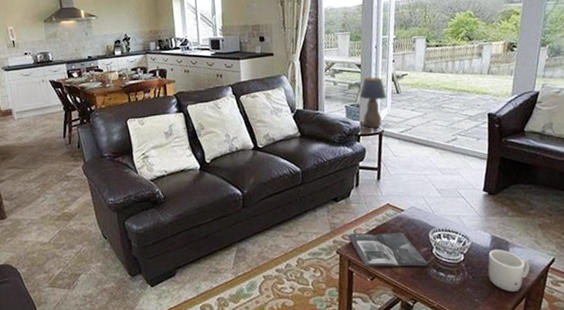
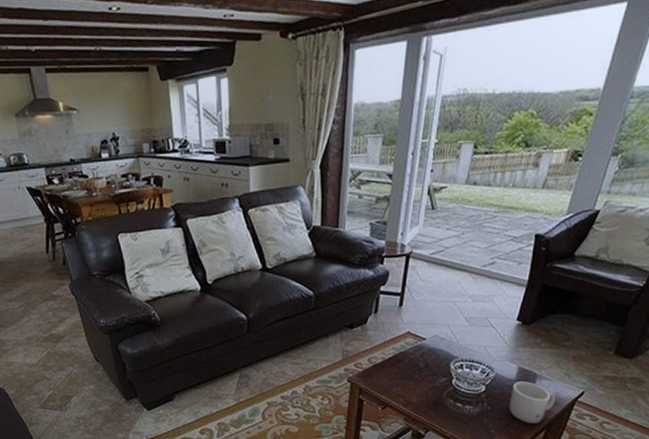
magazine: present [348,232,429,268] -> none [361,361,446,397]
table lamp: present [359,77,387,129] -> none [387,189,419,250]

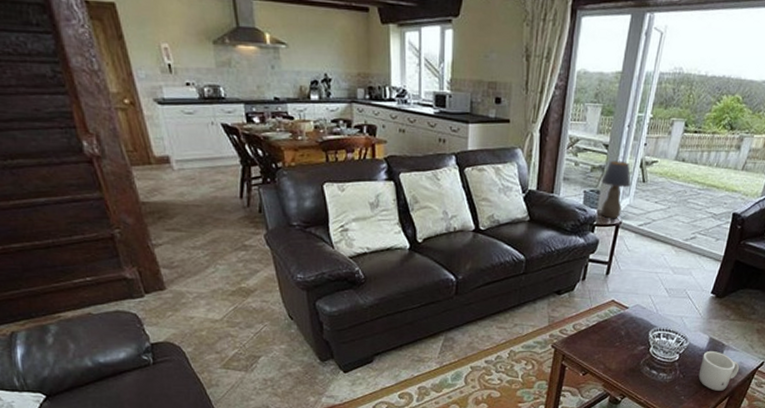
table lamp: none [387,189,419,250] -> present [599,160,631,219]

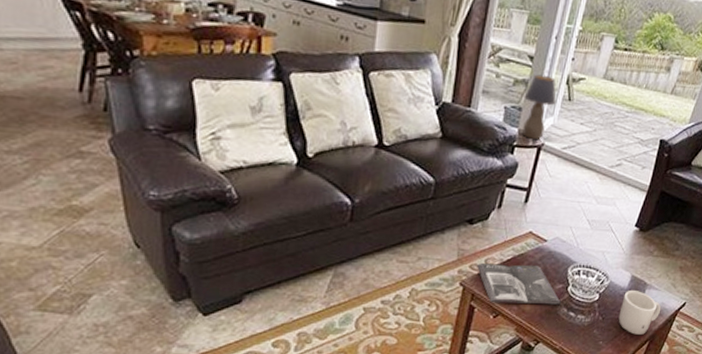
magazine: none [566,329,644,364] -> present [477,264,561,305]

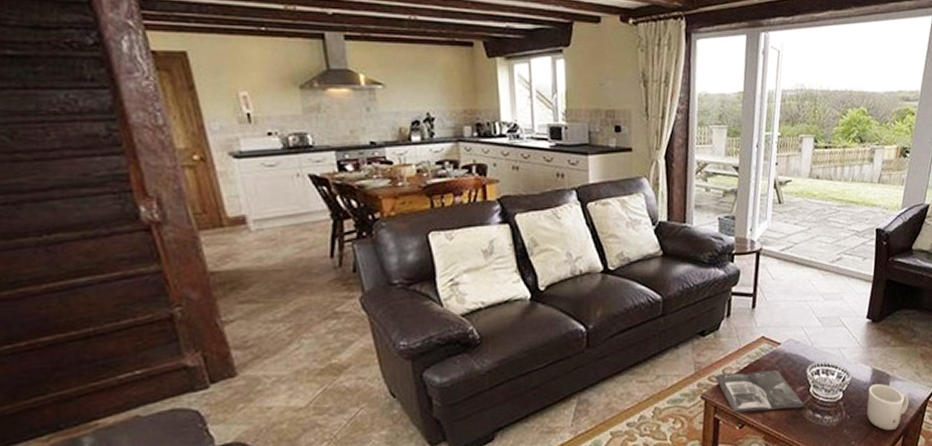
table lamp: present [520,74,556,140] -> none [735,183,767,246]

